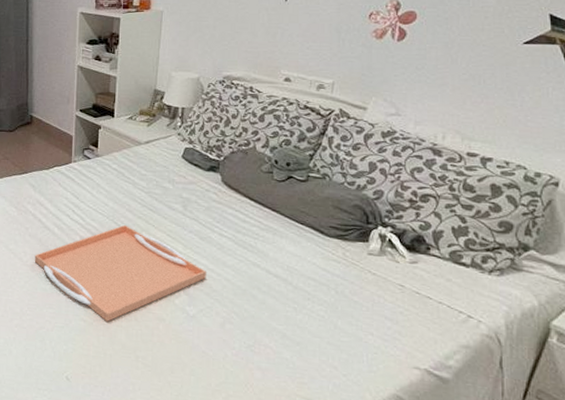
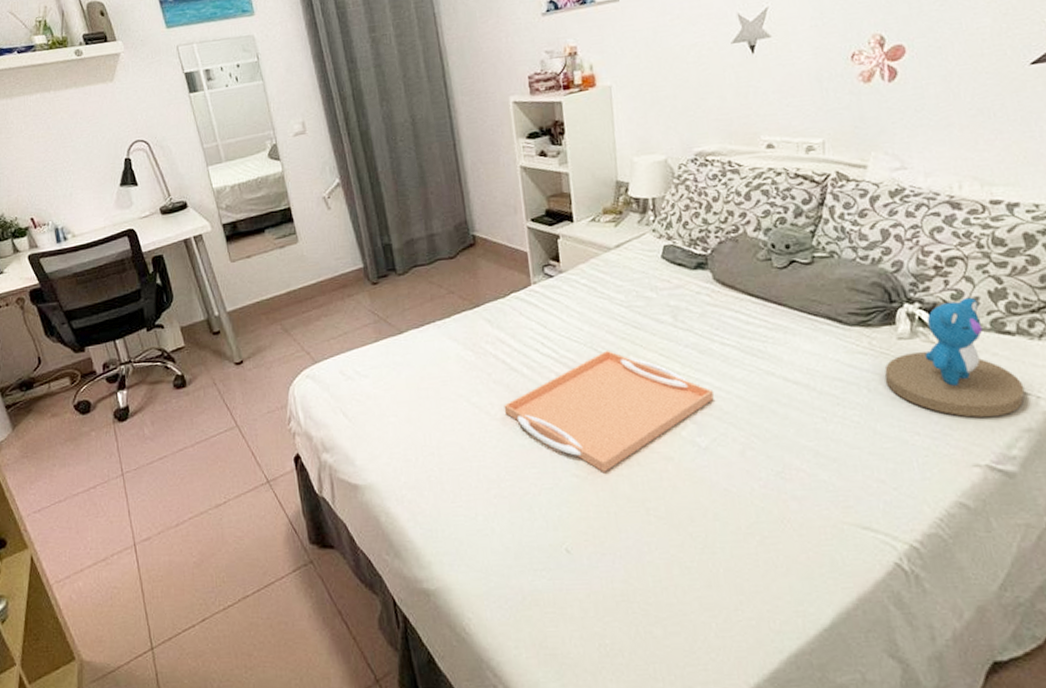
teddy bear: none [351,229,469,332] -> present [884,297,1025,418]

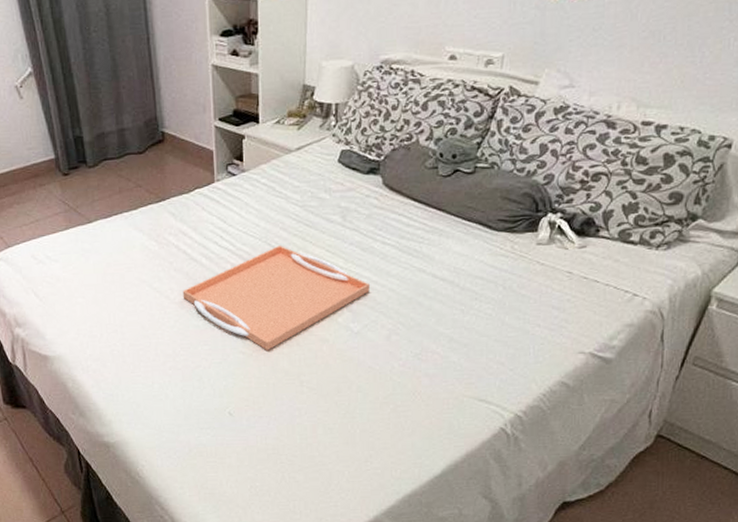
teddy bear: present [884,297,1025,418] -> none [519,210,635,314]

